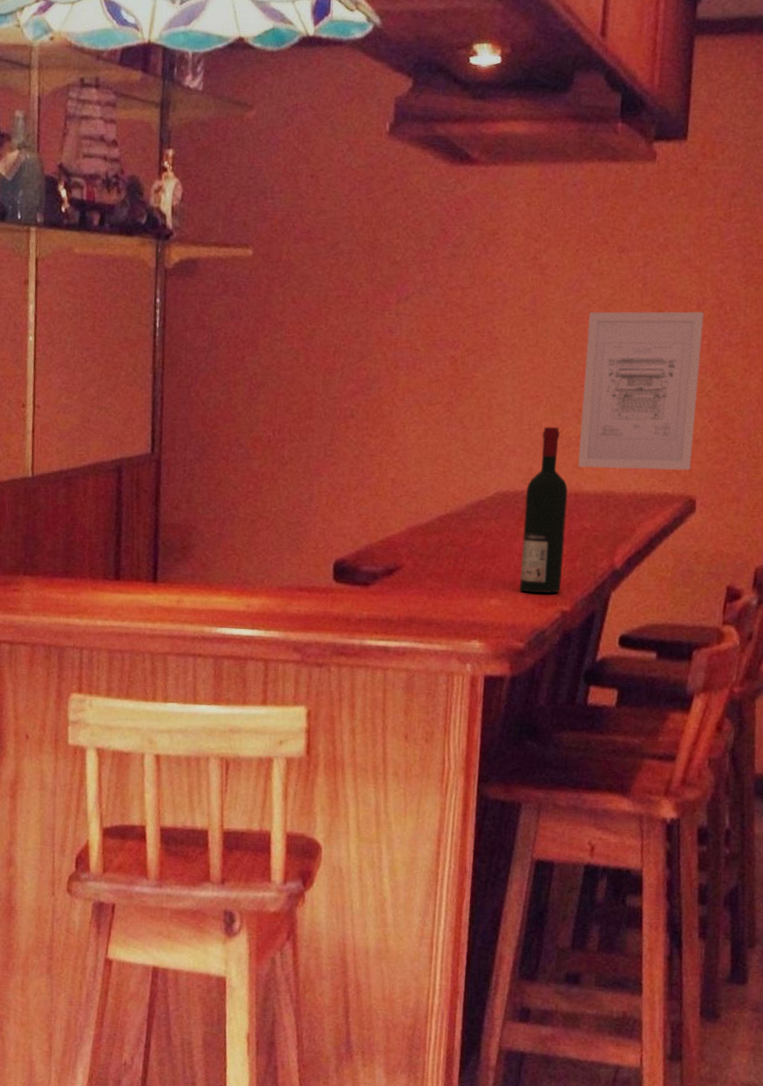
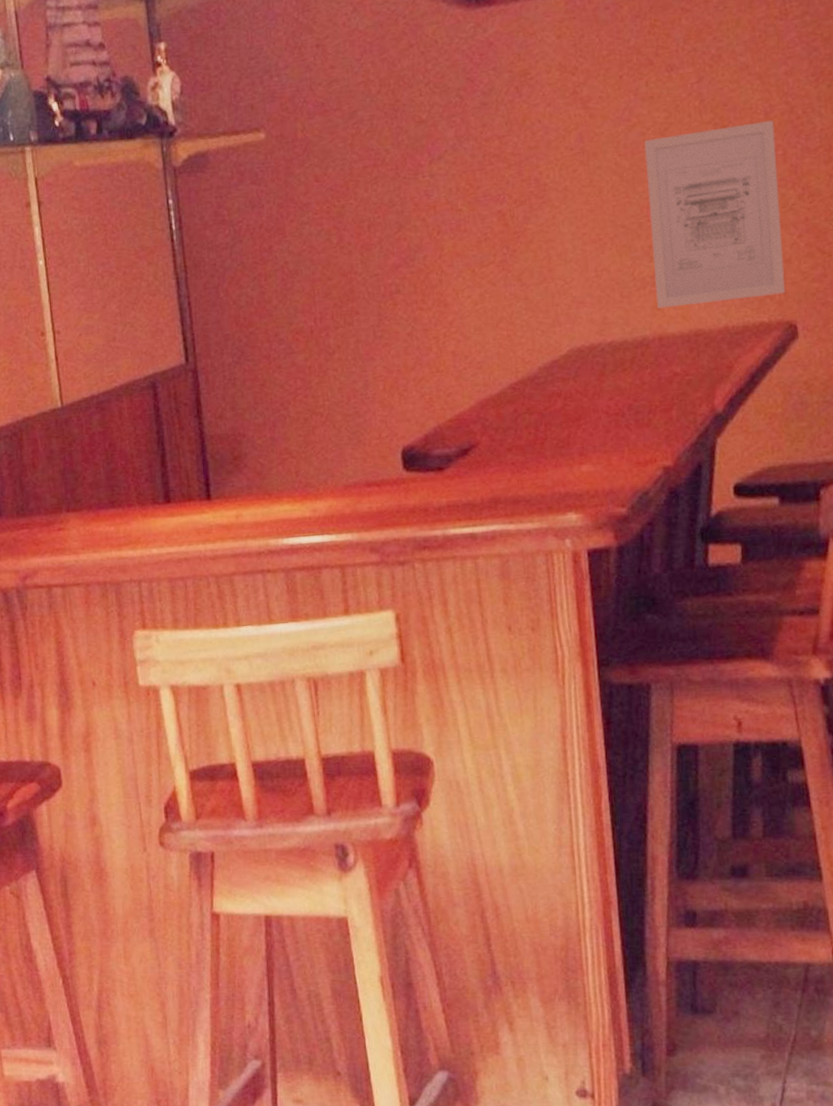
wine bottle: present [520,426,568,593] -> none [603,268,658,452]

